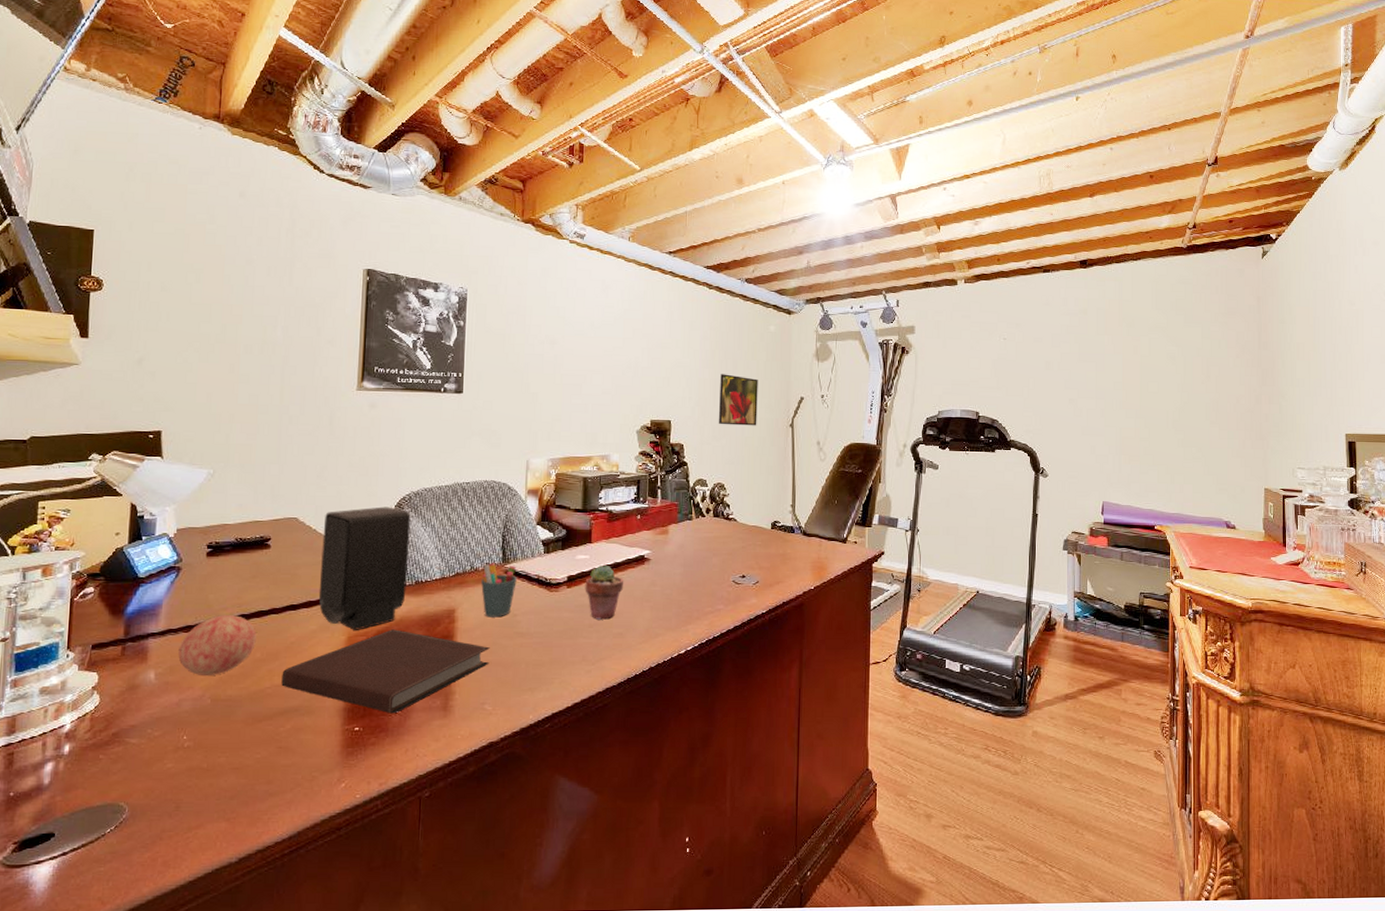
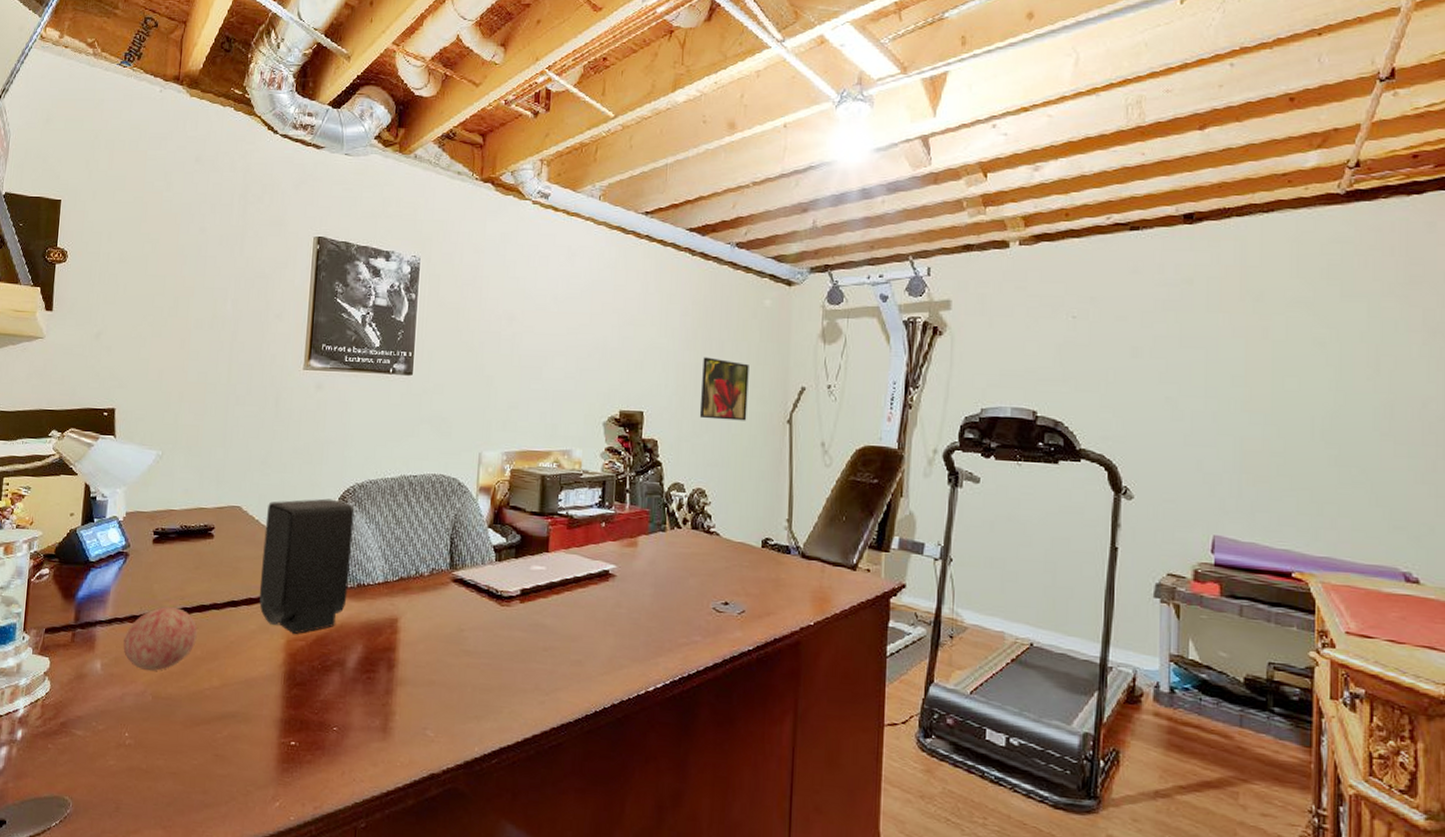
notebook: present [281,629,490,714] -> none [220,635,434,731]
pen holder: present [481,563,517,618] -> none [426,568,465,631]
potted succulent: present [585,564,624,620] -> none [540,578,585,643]

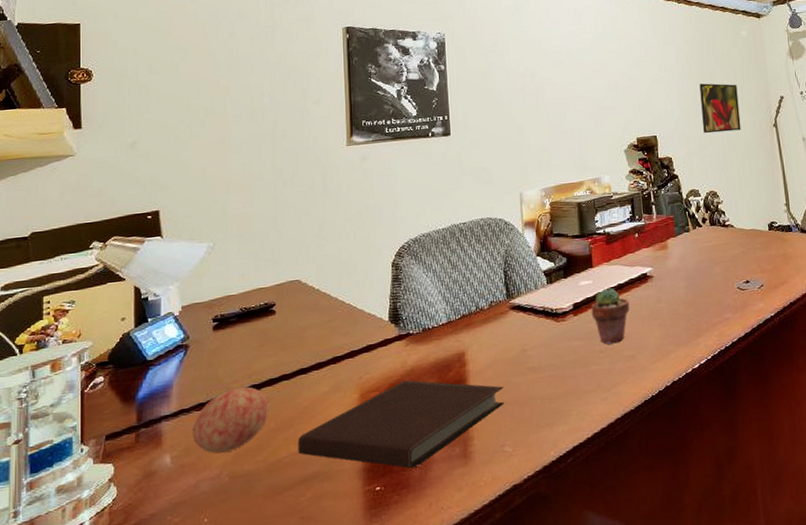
notebook: none [220,635,434,731] -> present [298,380,505,468]
speaker: present [259,498,355,634] -> none [326,257,414,387]
potted succulent: none [540,578,585,643] -> present [591,288,630,345]

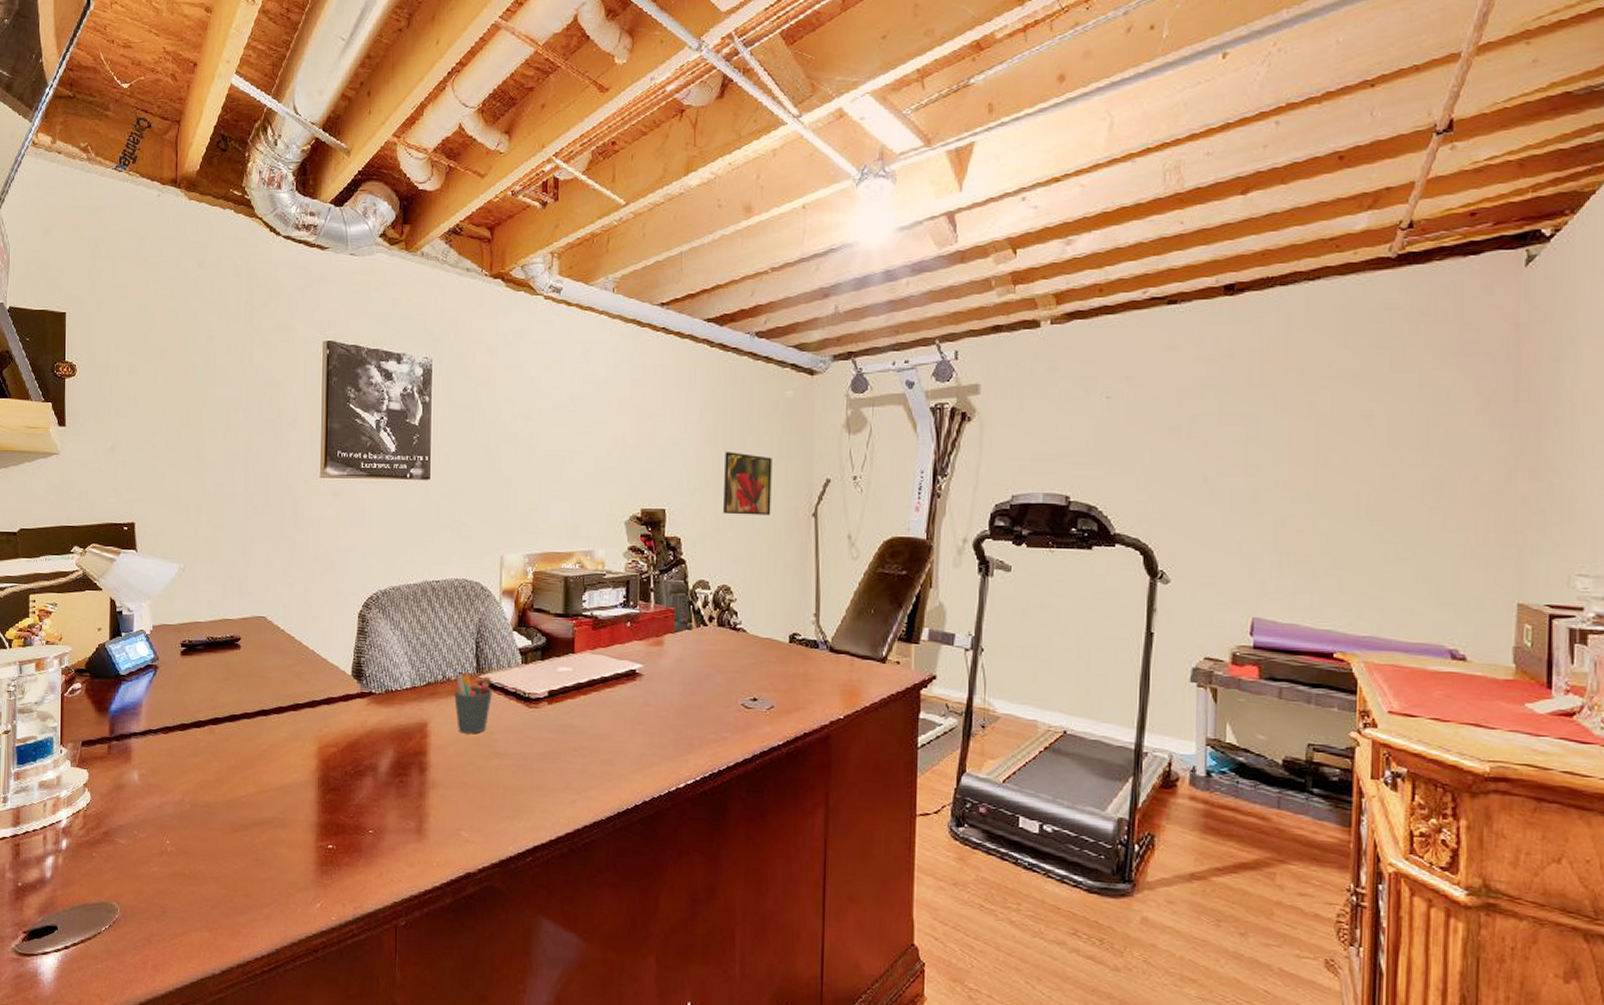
decorative ball: present [192,386,269,453] -> none [159,717,230,780]
notebook: present [298,380,505,468] -> none [255,741,465,834]
pen holder: none [488,300,523,356] -> present [454,672,492,734]
potted succulent: present [591,288,630,345] -> none [568,678,613,743]

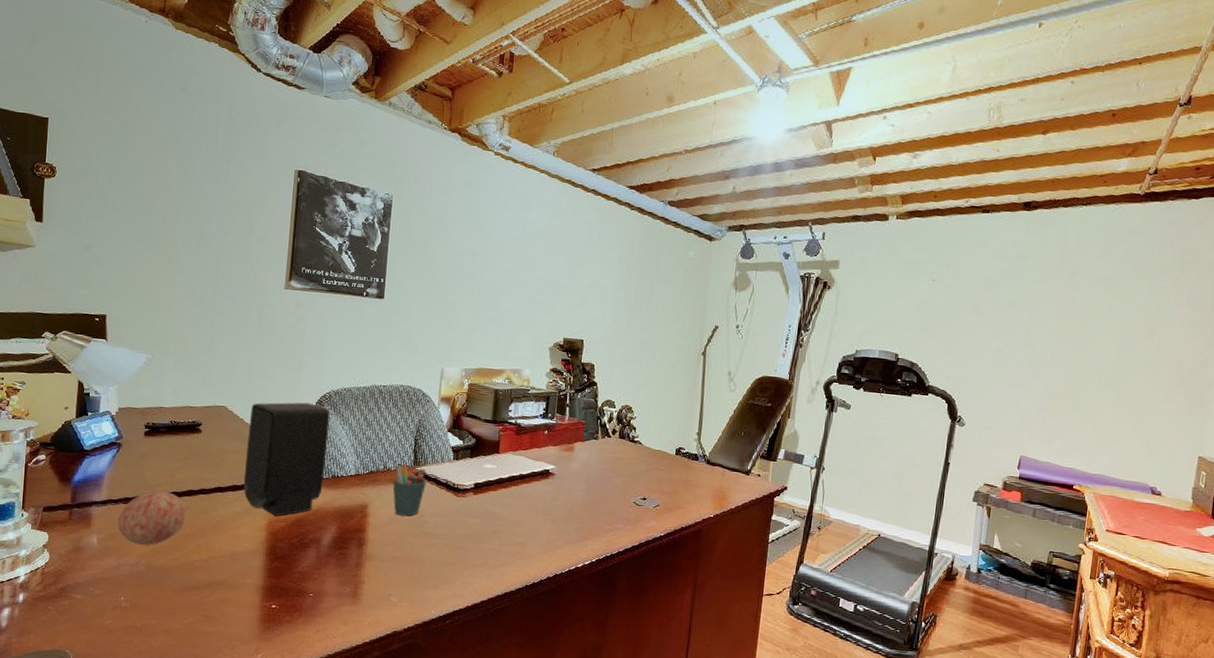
decorative ball: none [159,717,230,780] -> present [118,491,187,545]
speaker: none [288,606,379,741] -> present [243,402,330,516]
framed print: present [722,452,772,516] -> none [630,297,674,352]

